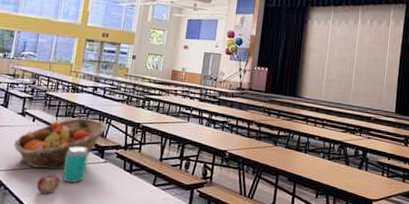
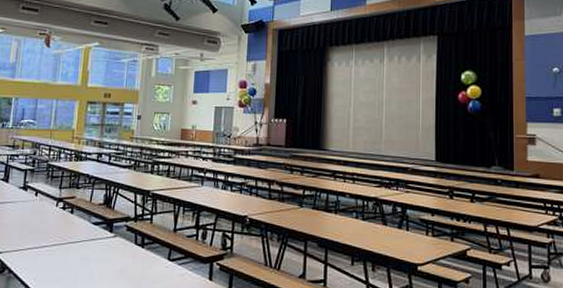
fruit basket: present [13,117,108,170] -> none [16,188,115,248]
apple: present [36,173,60,194] -> none [42,253,68,276]
beverage can: present [62,147,89,183] -> none [69,221,96,262]

